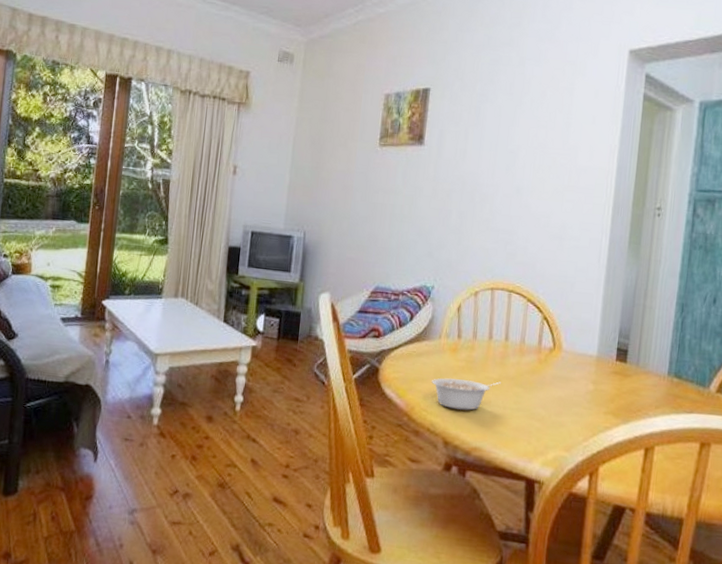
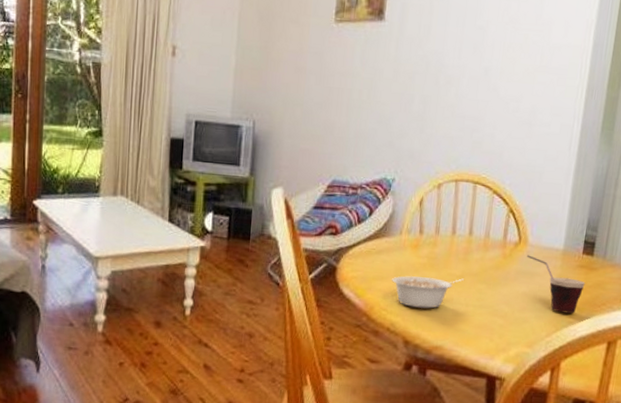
cup: none [561,360,620,419] -> present [526,255,585,314]

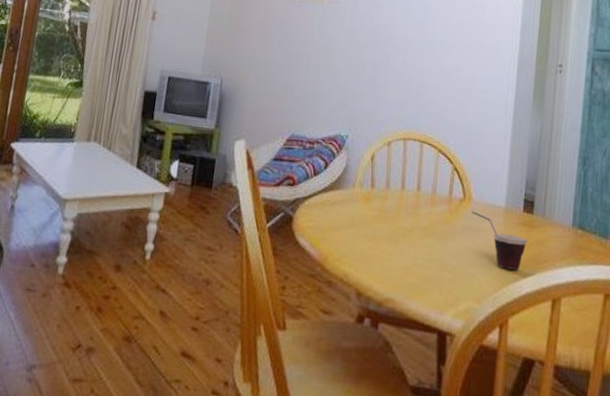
legume: present [392,276,464,309] -> none [345,227,413,261]

